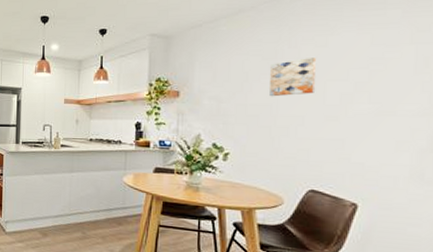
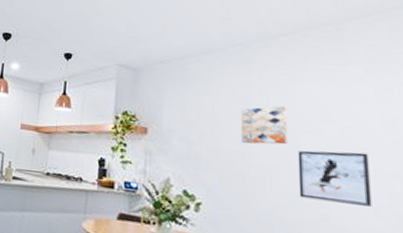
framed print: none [322,94,396,143] -> present [297,150,372,207]

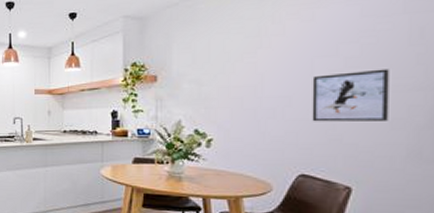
wall art: present [242,106,288,145] -> none [254,33,303,77]

